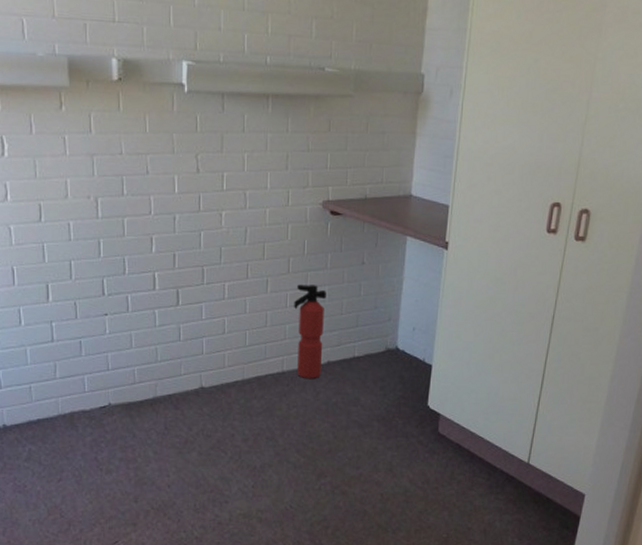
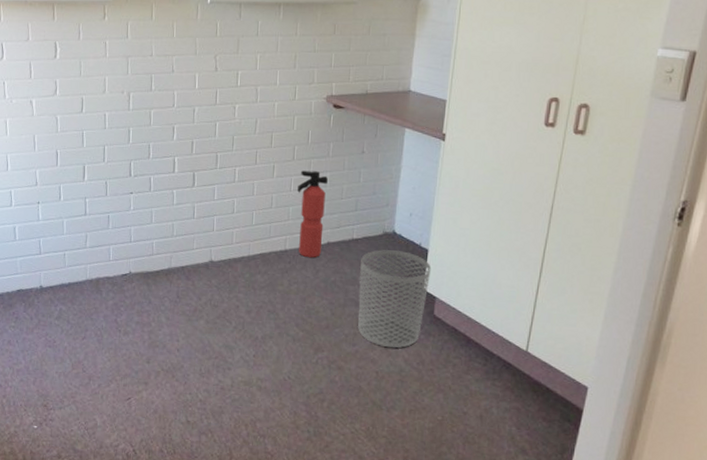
waste bin: none [361,367,436,468] -> present [358,250,432,348]

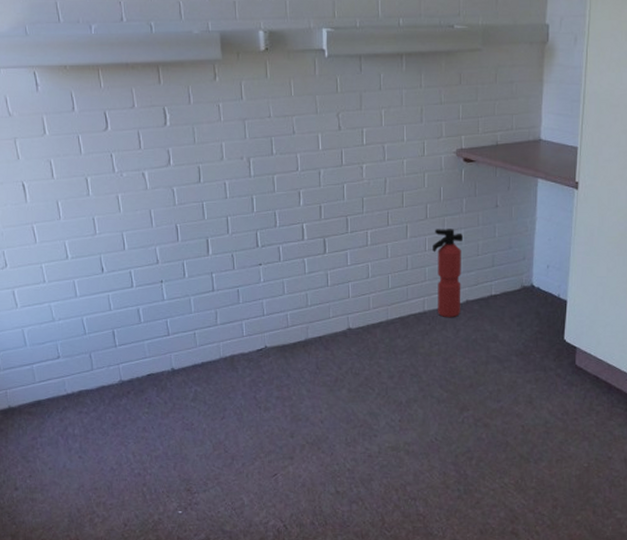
waste bin: present [358,250,432,348] -> none [501,304,571,400]

